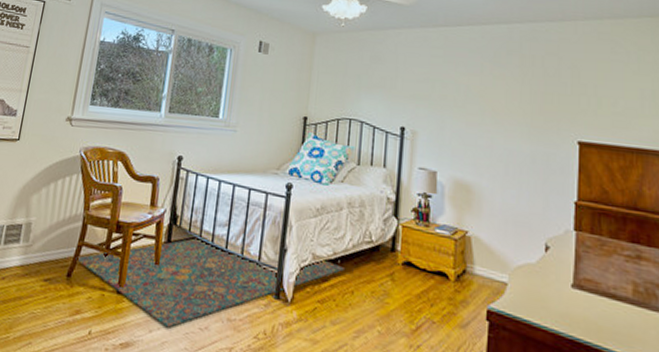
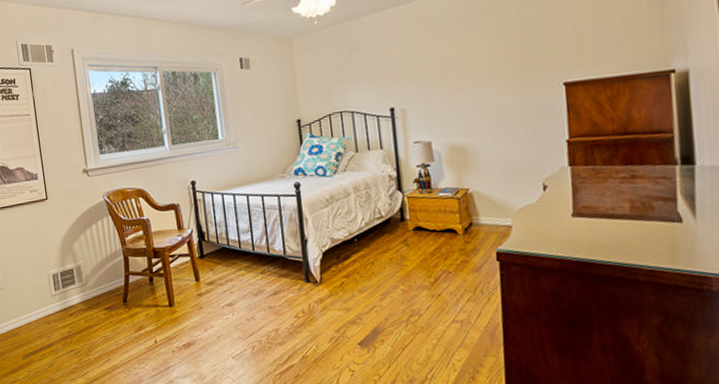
rug: present [75,237,344,328] -> none [126,241,362,325]

